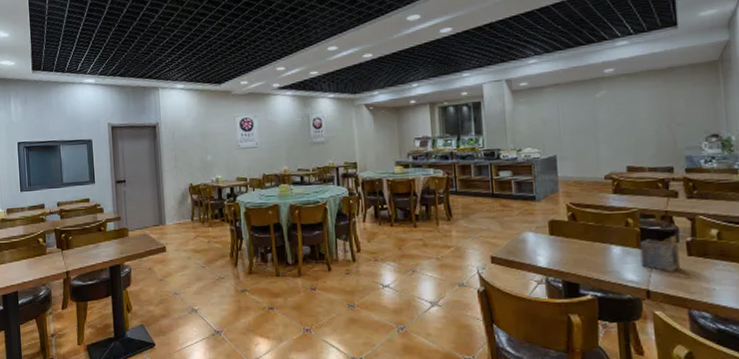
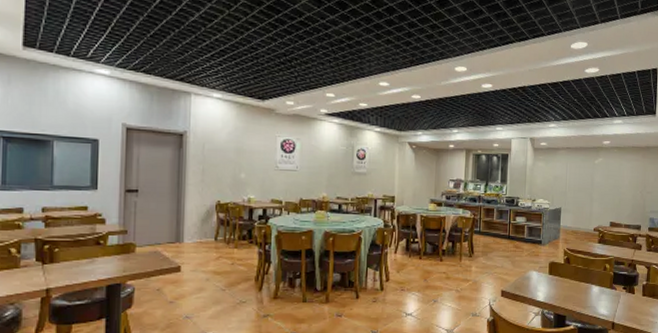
napkin holder: present [639,235,680,272] -> none [611,279,637,308]

